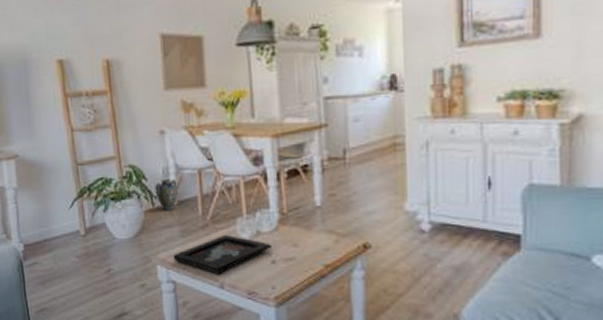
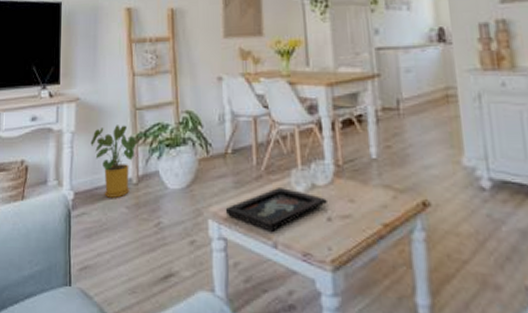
house plant: none [34,180,83,248] -> present [90,125,138,198]
ceramic jug: present [155,178,179,210] -> none [210,125,234,159]

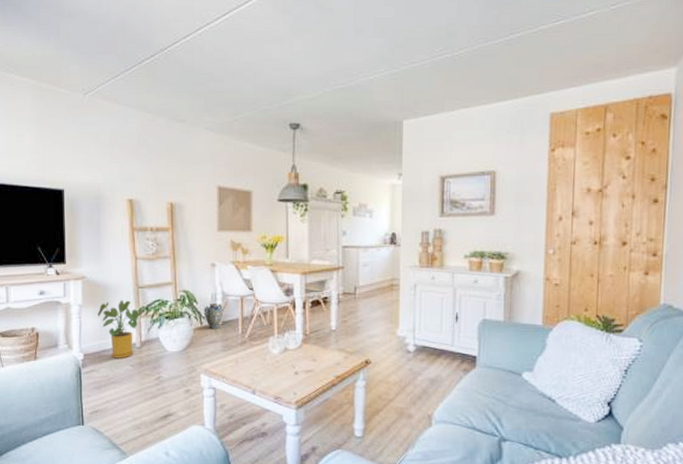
ceramic jug: none [210,125,234,159] -> present [204,302,224,329]
decorative tray: present [225,188,327,232] -> none [215,351,295,382]

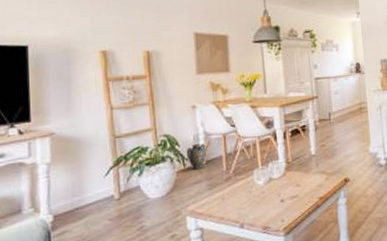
house plant: present [97,300,141,358] -> none [69,151,119,215]

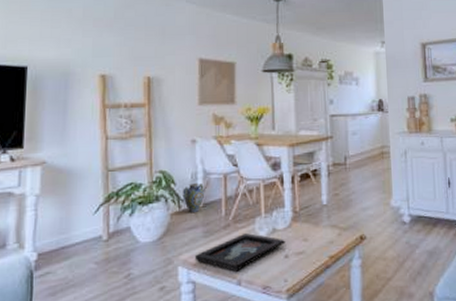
decorative tray: none [201,184,281,217] -> present [195,233,285,272]

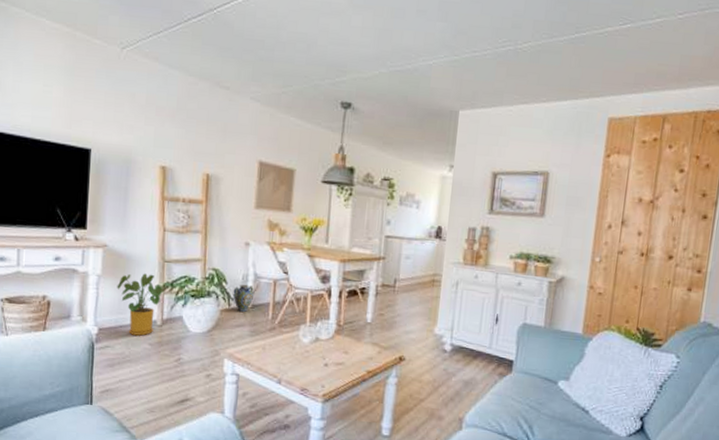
house plant: none [57,186,110,256] -> present [117,273,165,336]
decorative tray: present [195,233,285,272] -> none [240,338,326,371]

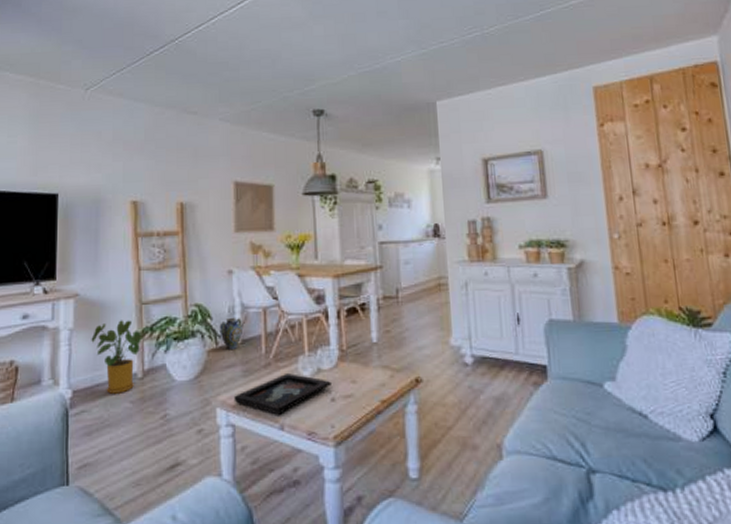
decorative tray: none [240,338,326,371] -> present [234,374,331,415]

